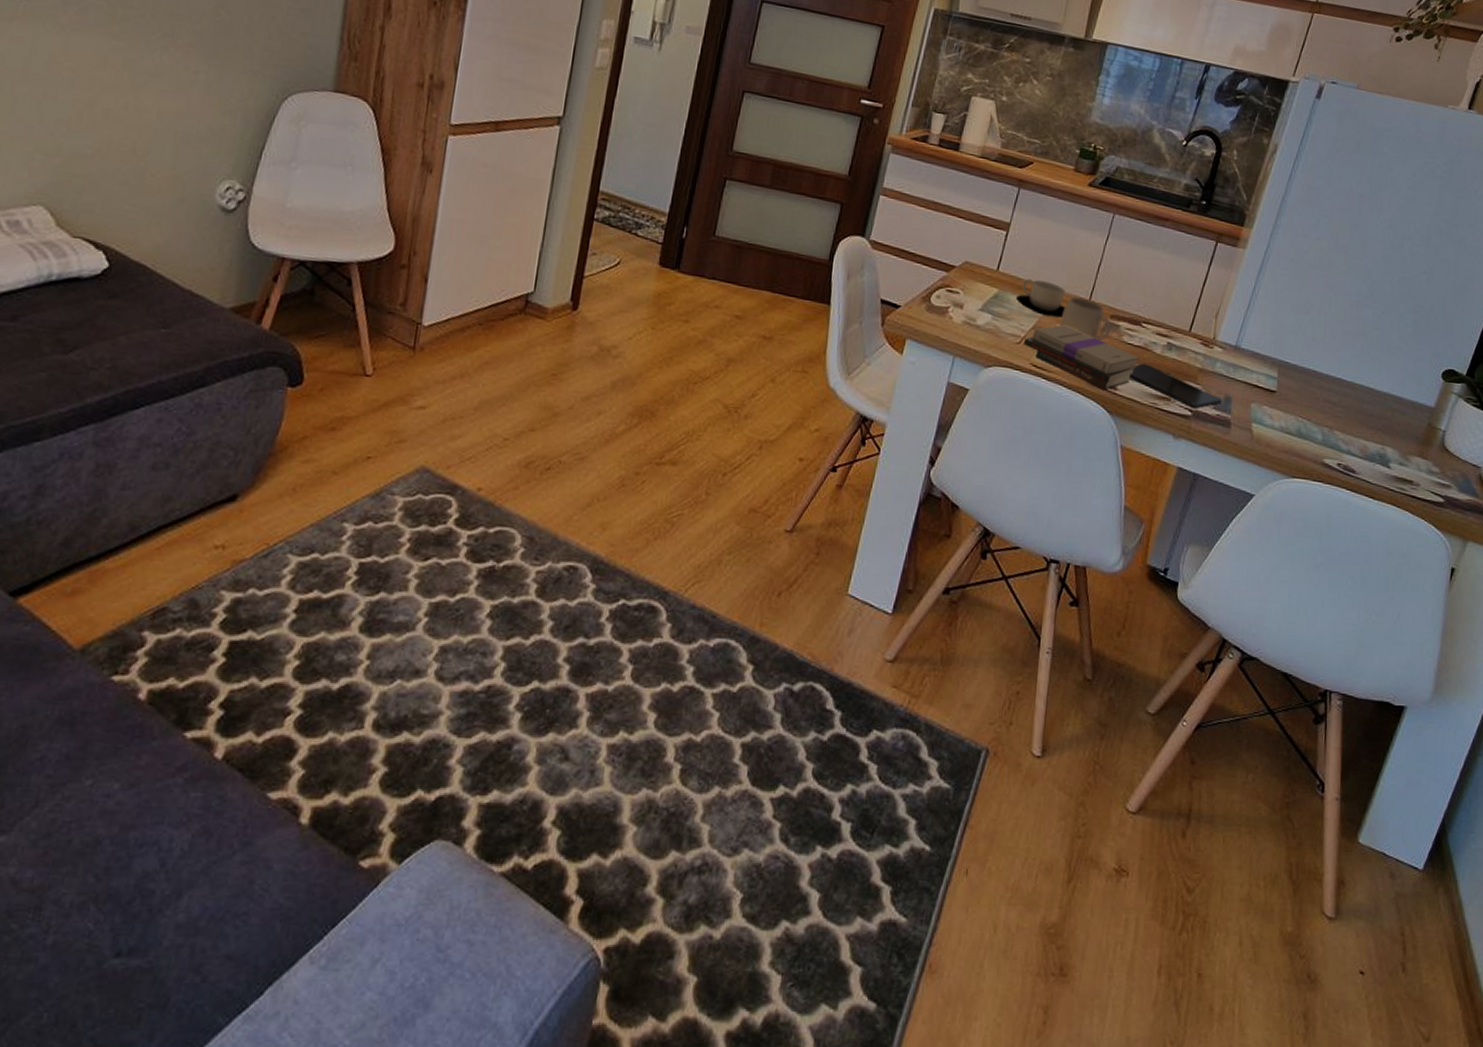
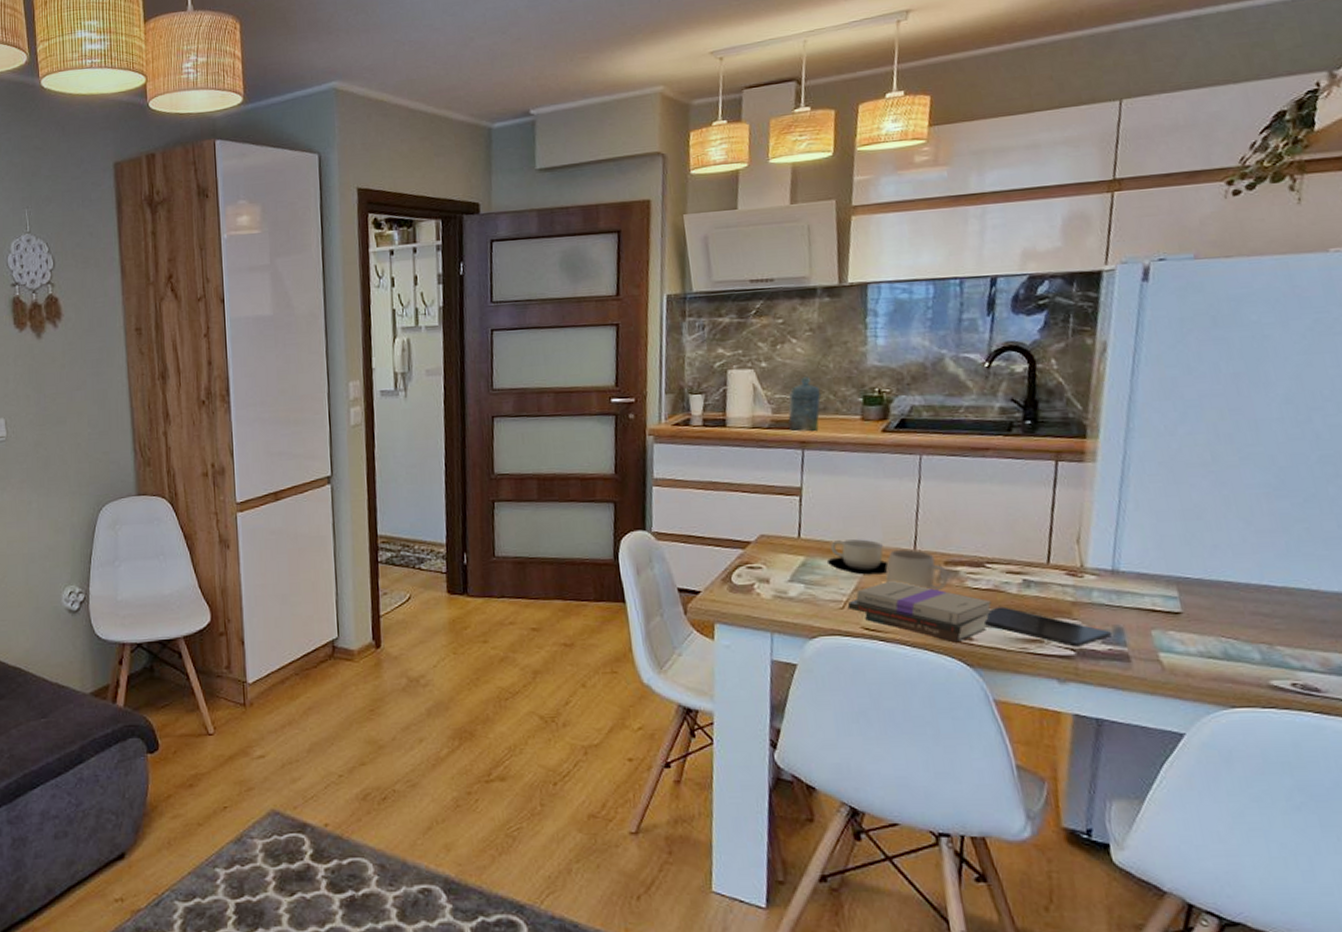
canister: none [1011,118,1047,172] -> present [787,377,822,432]

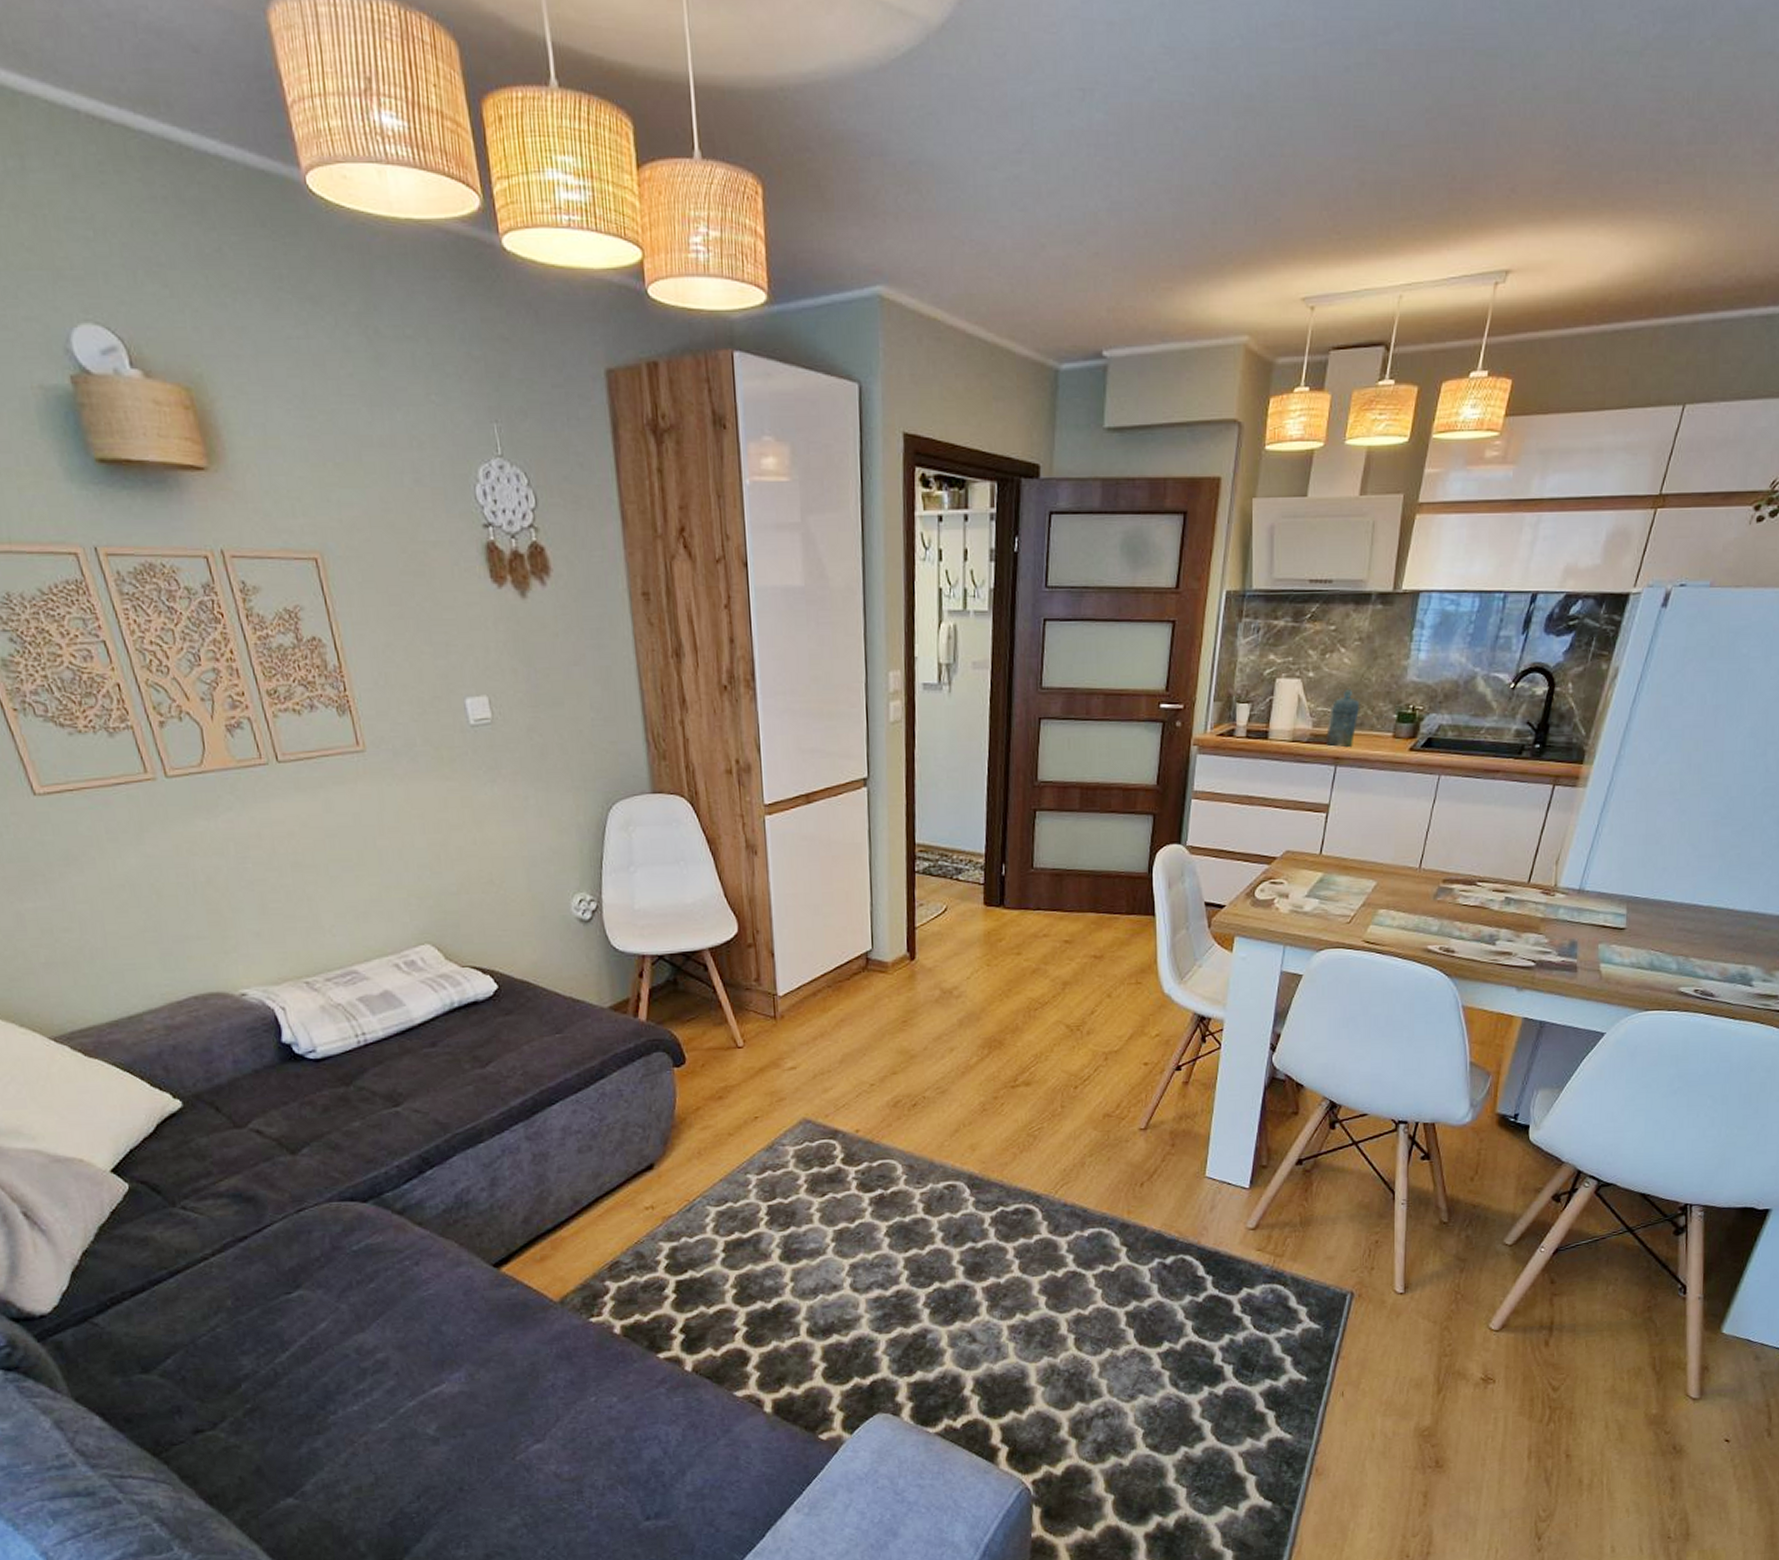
cup: present [826,539,889,575] -> none [1341,857,1395,892]
books: present [847,580,991,643] -> none [1354,896,1476,955]
mug: present [885,549,949,591] -> none [1391,867,1445,907]
tablet: present [984,606,1113,647] -> none [1467,922,1568,959]

